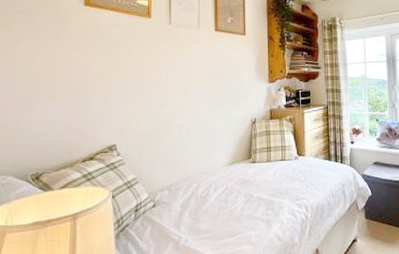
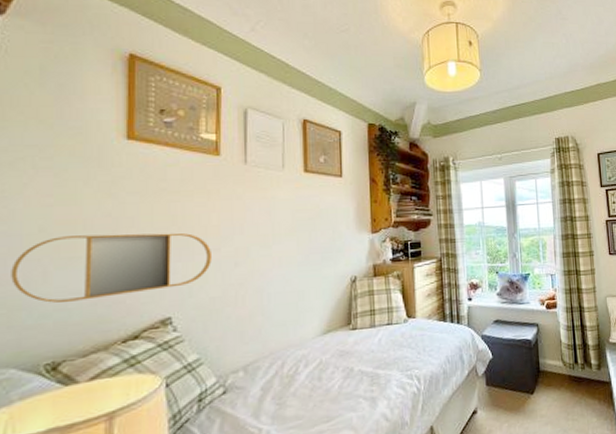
home mirror: none [9,79,145,129] -> present [11,232,211,303]

